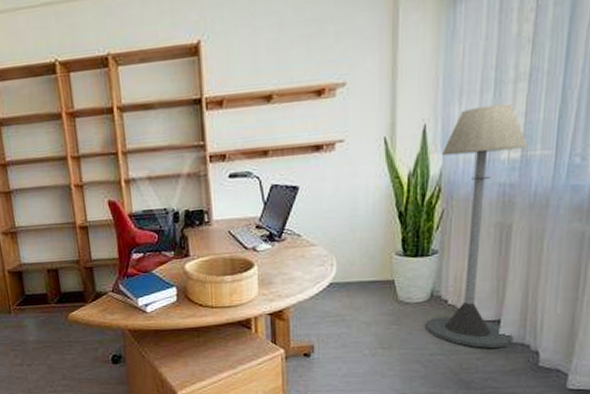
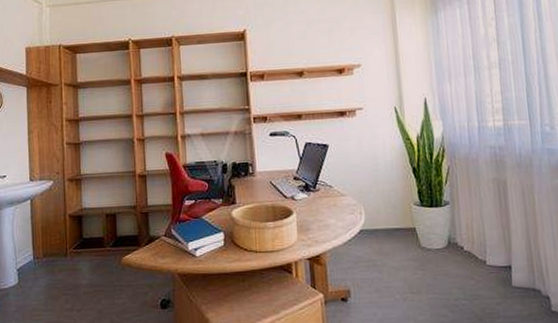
floor lamp: present [426,103,528,348] -> none [441,84,526,293]

